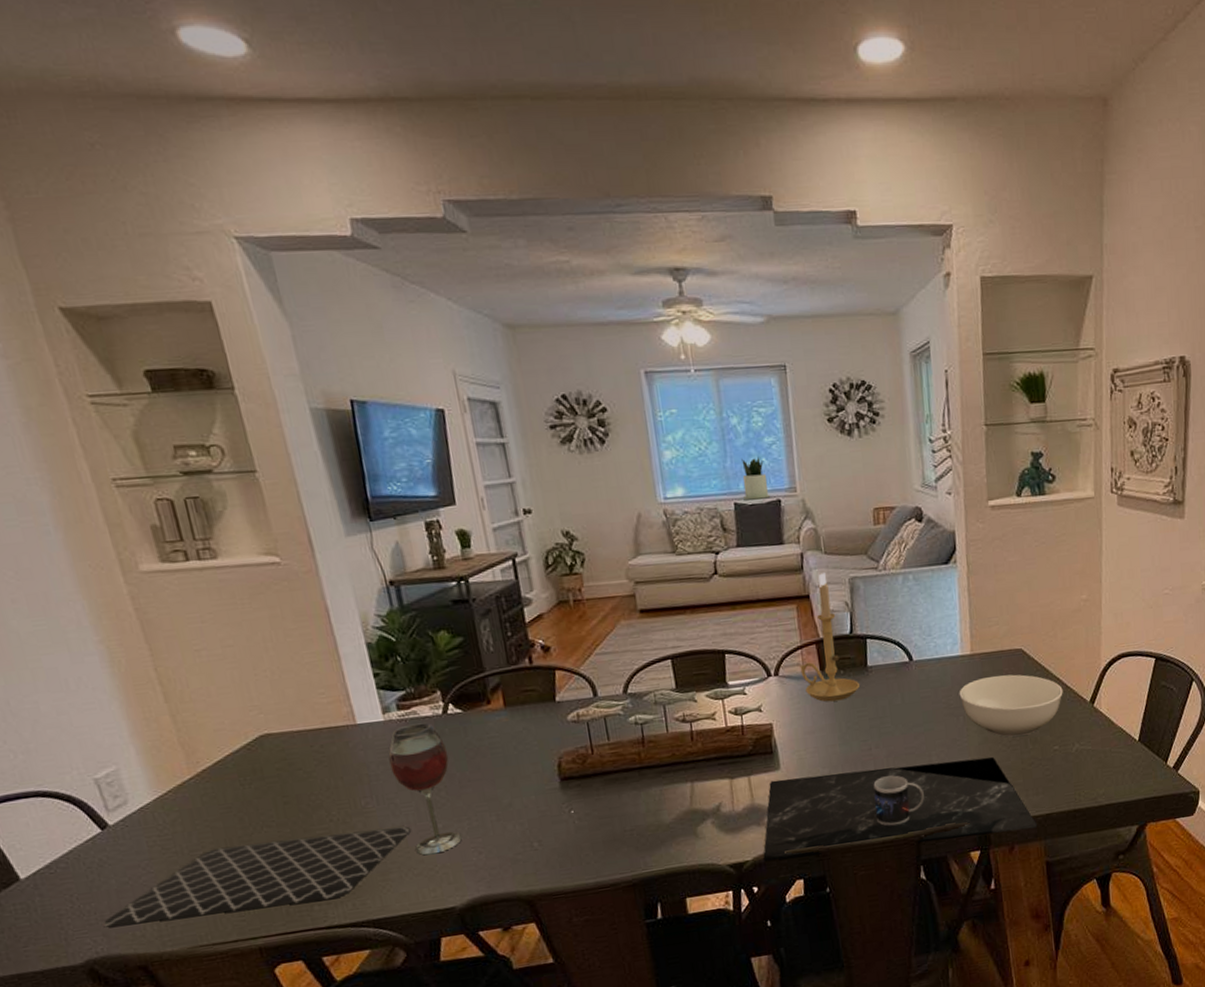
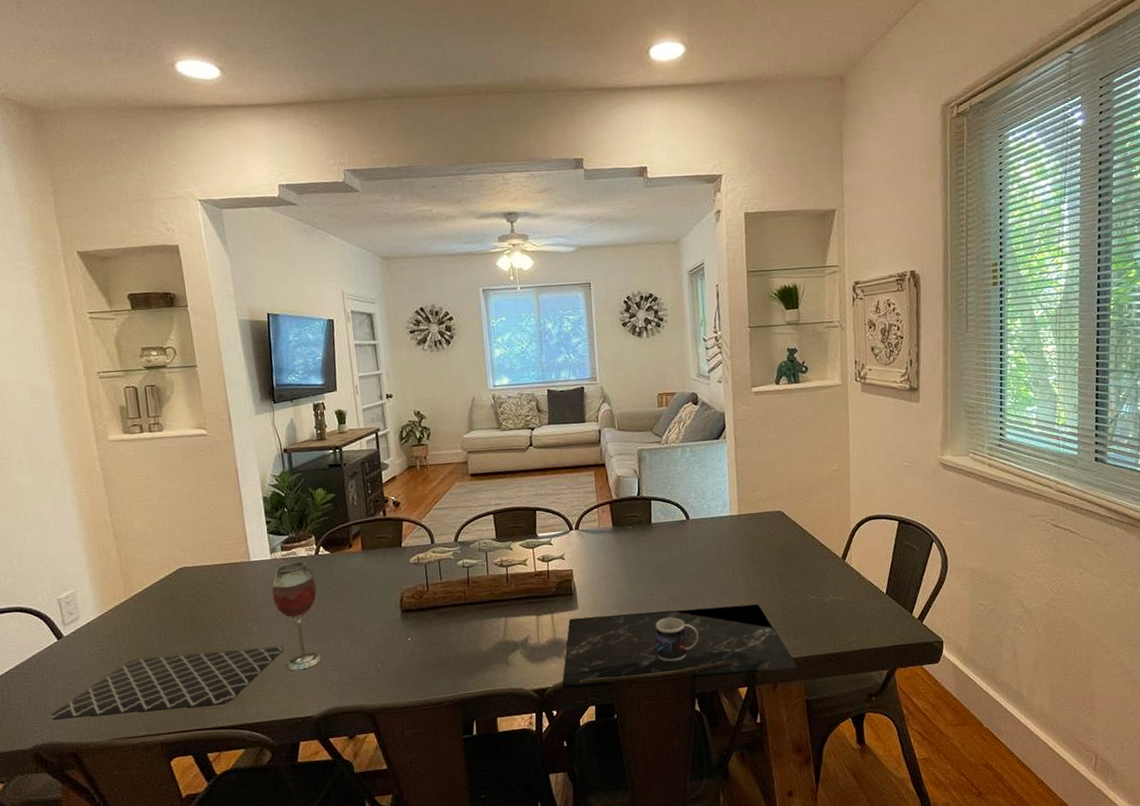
planter: present [741,456,771,501] -> none [554,353,576,388]
candle holder: present [800,573,860,702] -> none [596,446,646,553]
bowl: present [959,674,1063,737] -> none [728,532,818,587]

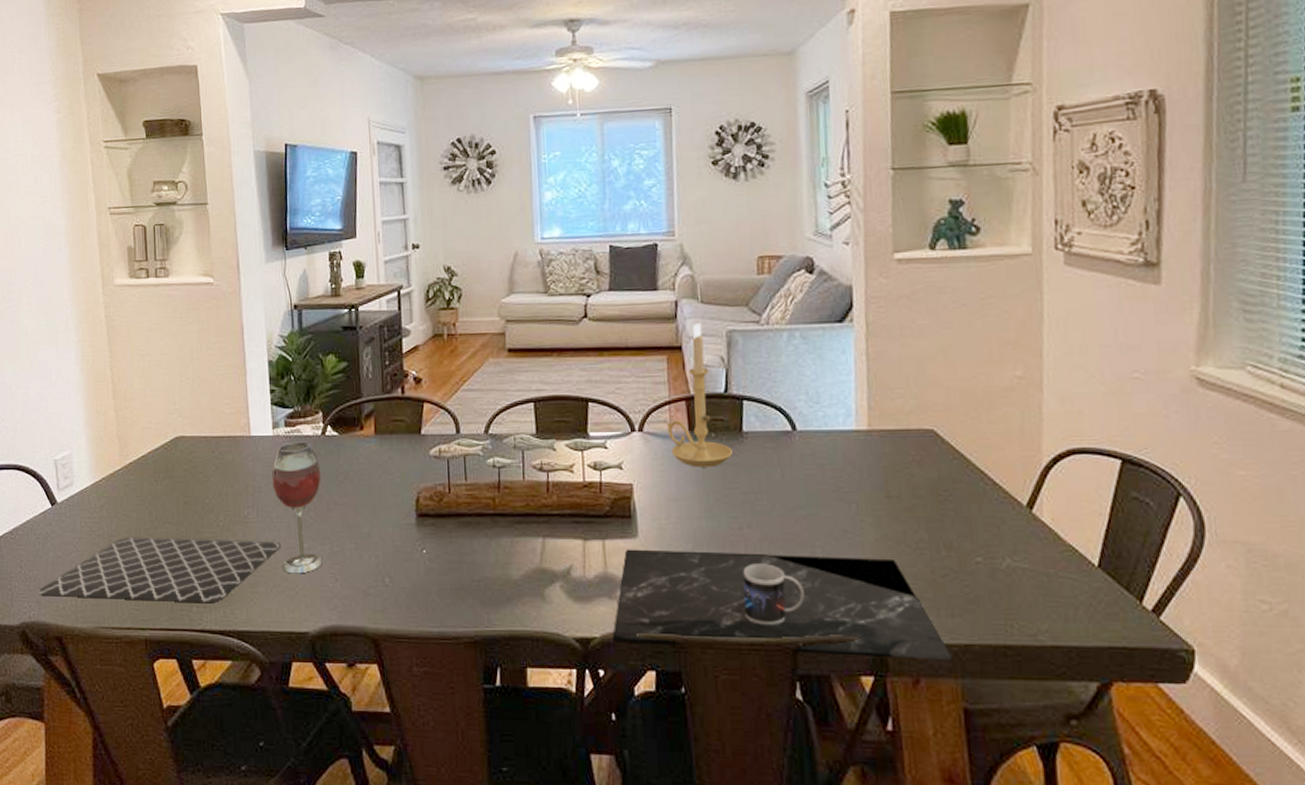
candle holder: none [596,446,646,553] -> present [666,323,733,467]

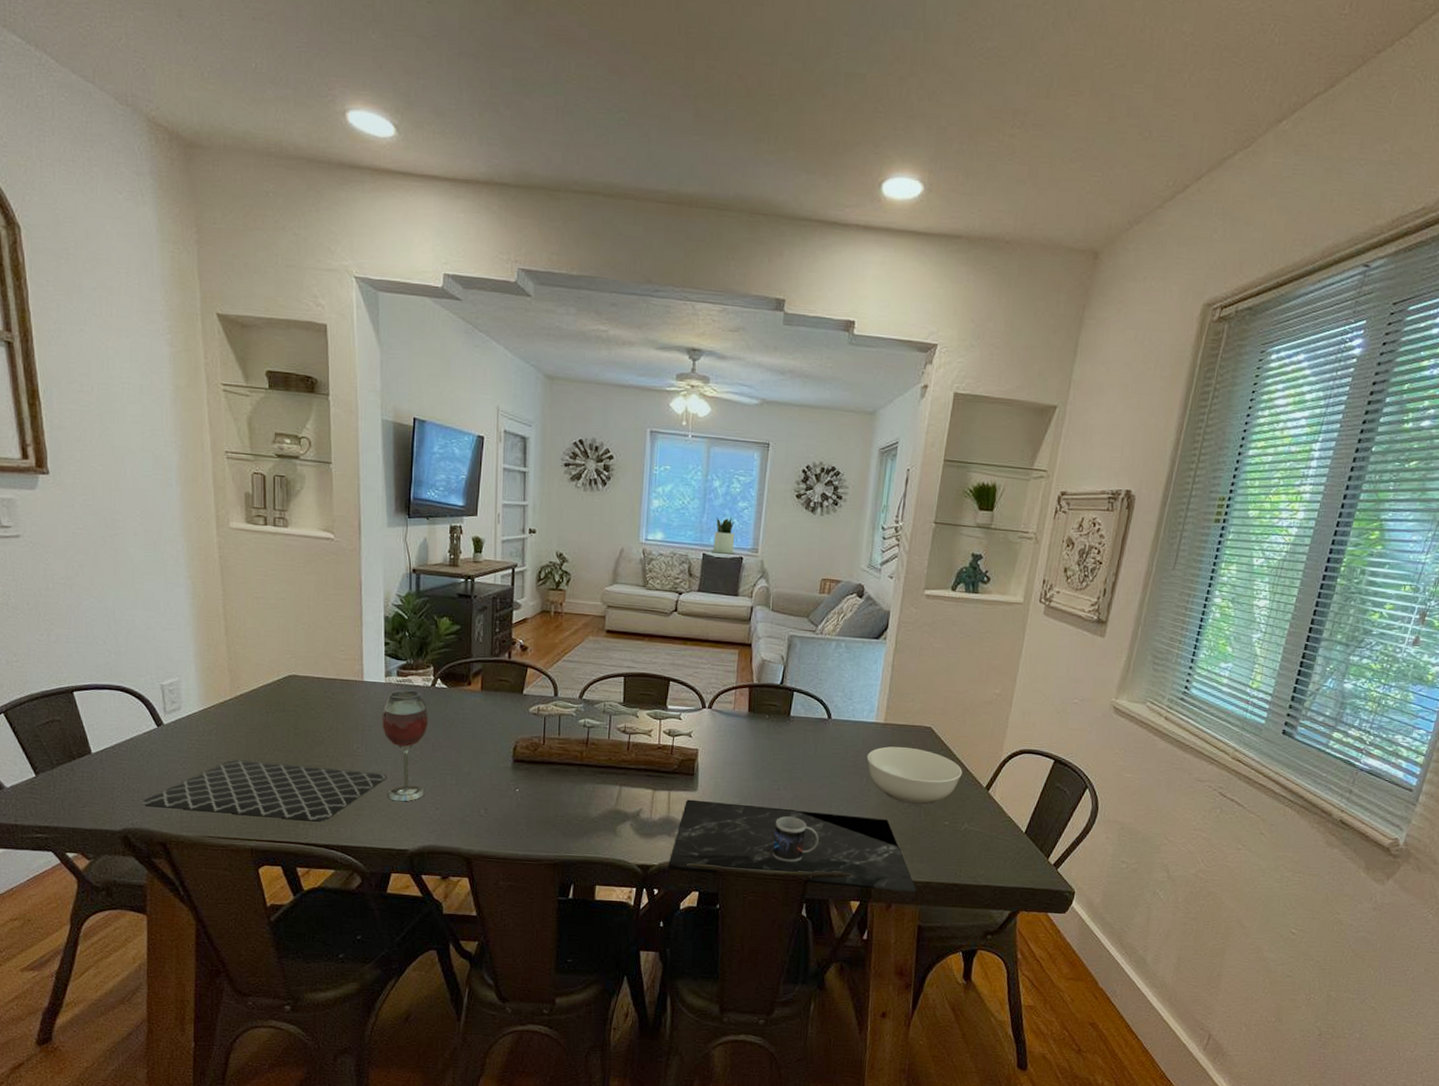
planter: none [619,199,648,243] -> present [712,516,735,554]
candle holder: present [666,323,733,467] -> none [731,627,781,741]
bowl: none [851,458,989,537] -> present [866,746,963,806]

